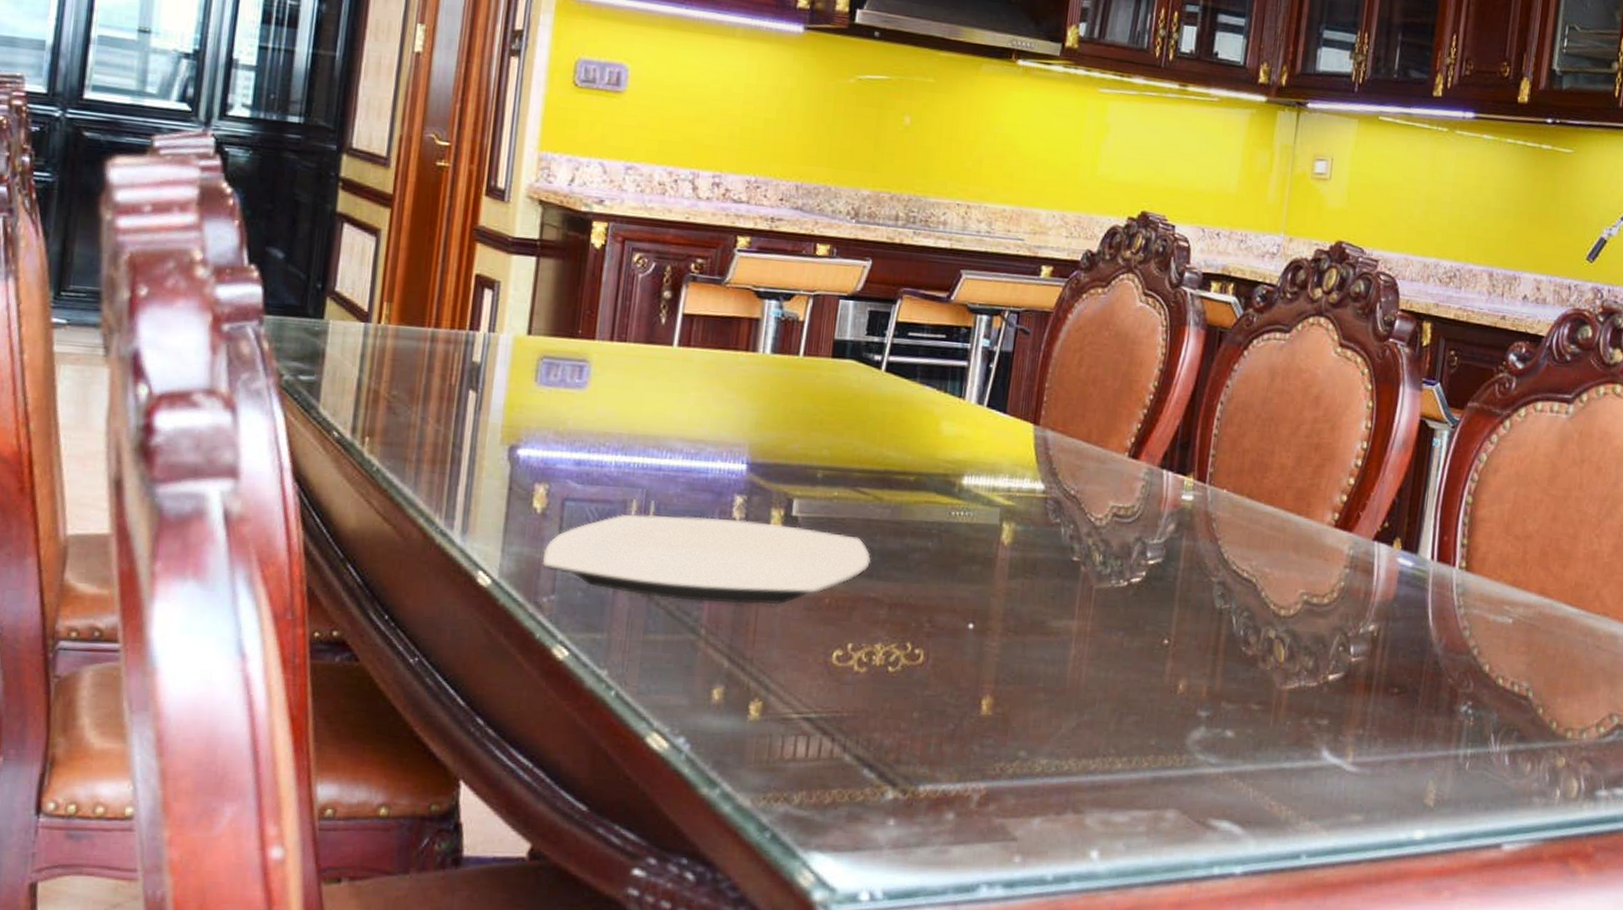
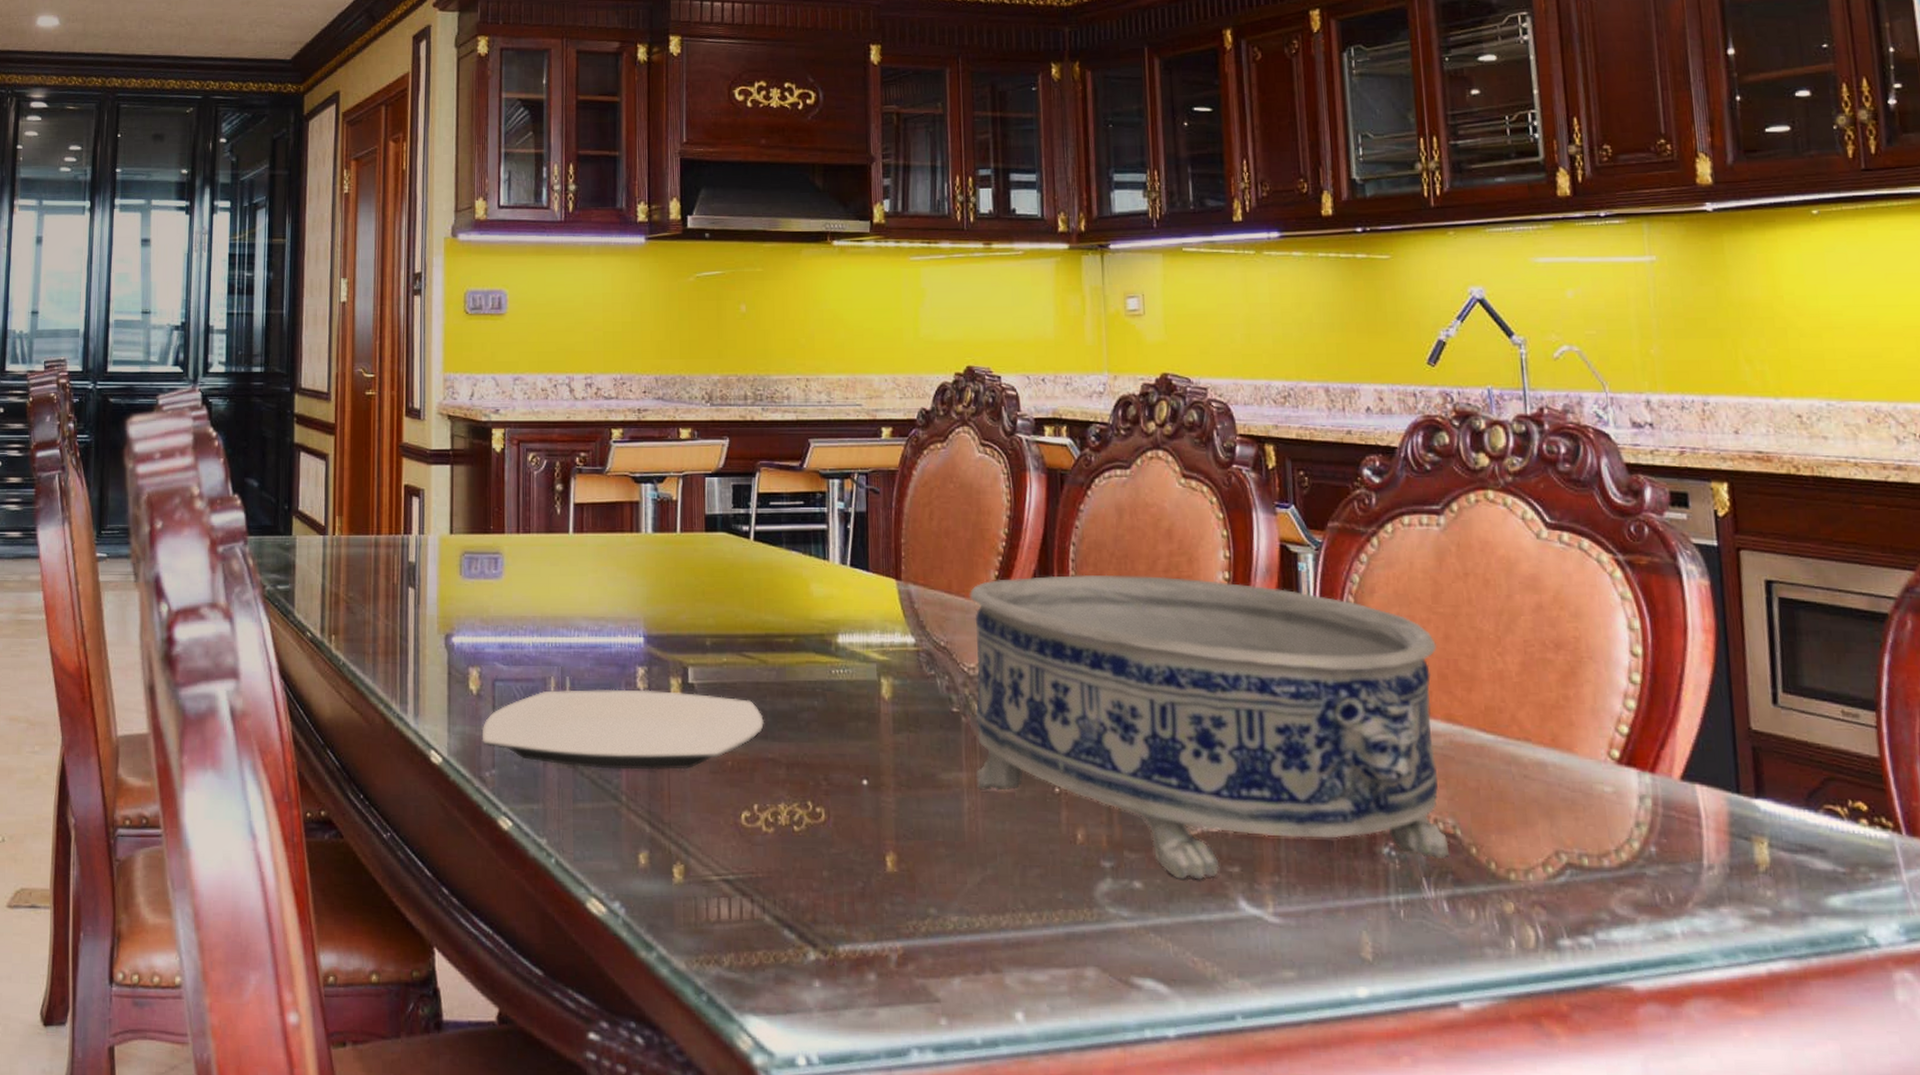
decorative bowl: none [1086,432,1545,731] -> present [969,574,1450,880]

